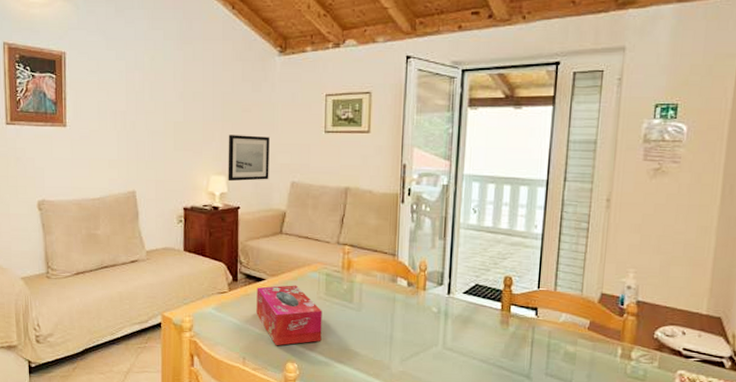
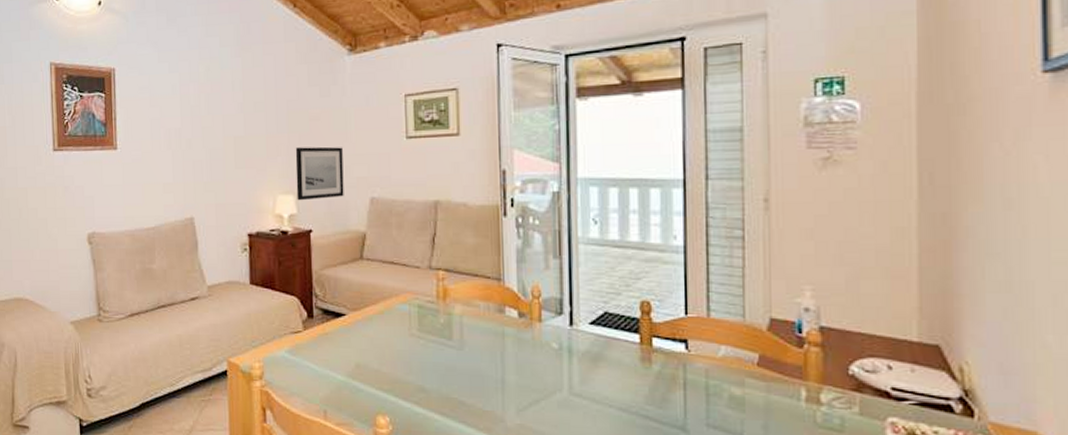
tissue box: present [256,285,322,346] -> none [336,320,417,396]

